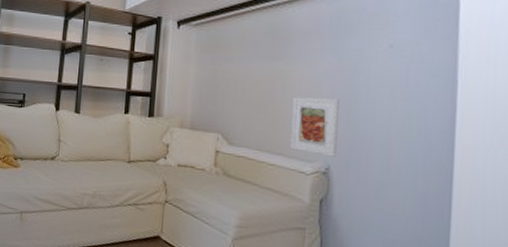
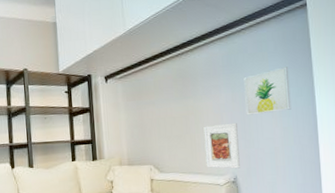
wall art: none [354,36,423,94] -> present [244,67,292,116]

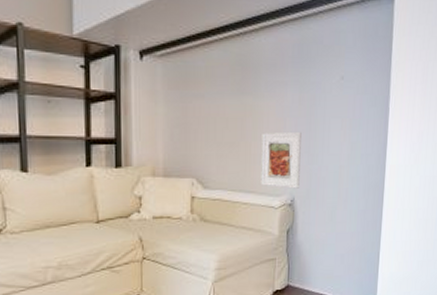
wall art: present [244,67,292,116] -> none [313,68,366,124]

